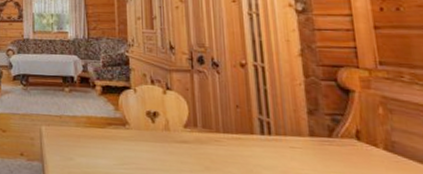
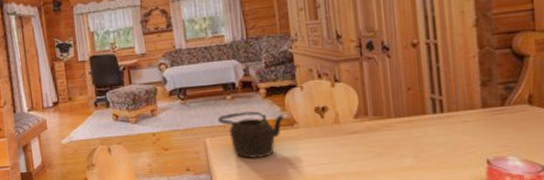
teapot: none [55,105,117,154] -> present [217,111,285,158]

